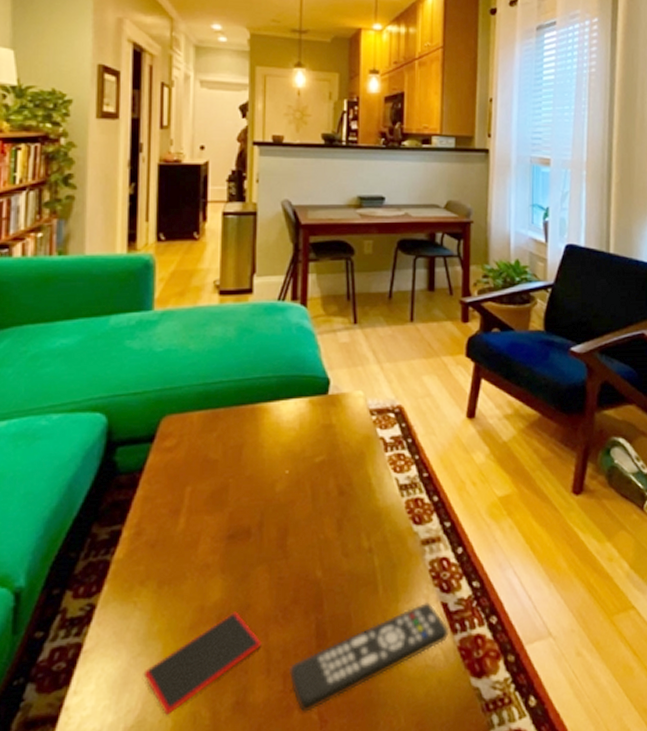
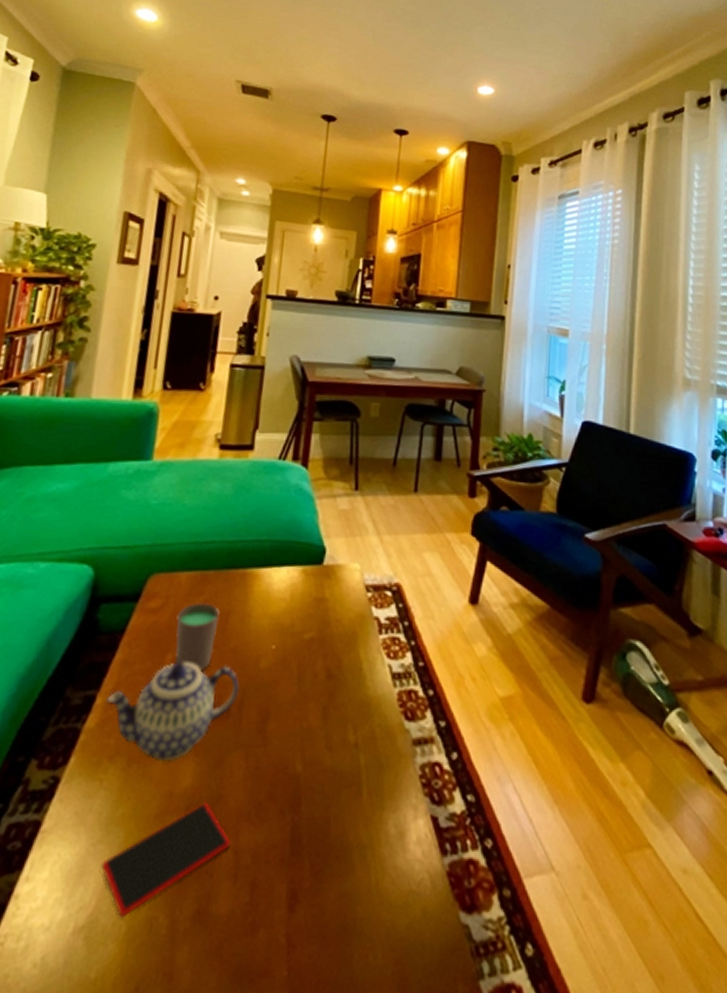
teapot: none [132,492,257,580] -> present [106,662,239,761]
cup: none [192,438,233,499] -> present [175,603,220,671]
remote control: present [288,601,449,712] -> none [257,812,438,932]

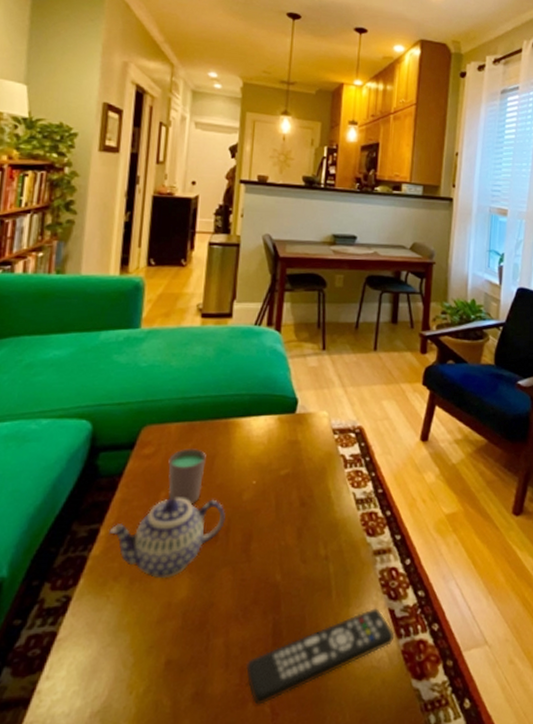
smartphone: present [101,802,231,917] -> none [111,609,222,702]
remote control: none [257,812,438,932] -> present [245,607,395,705]

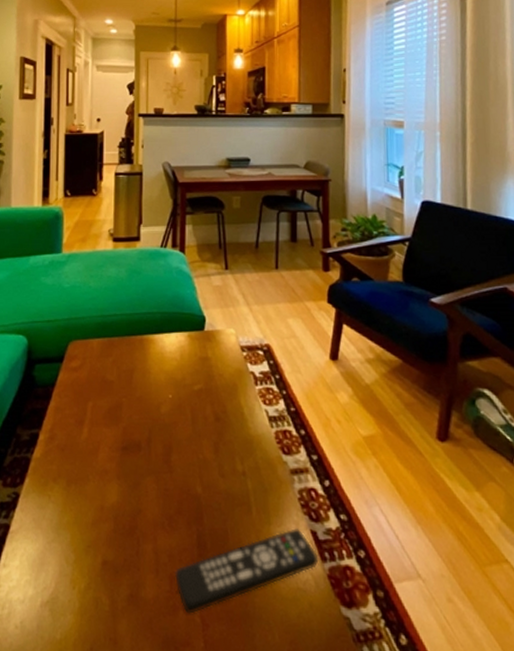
teapot: present [109,498,225,578] -> none [47,408,146,482]
cup: present [168,449,206,505] -> none [93,363,125,415]

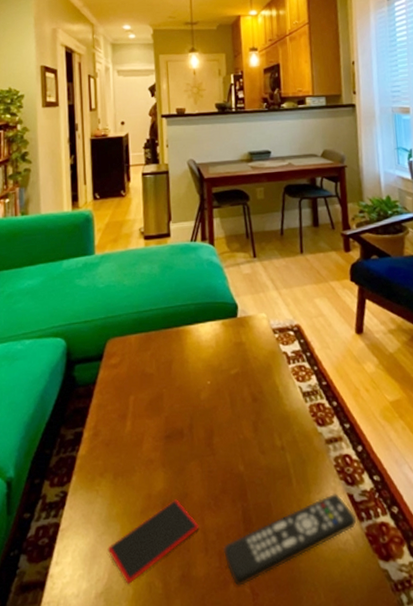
smartphone: none [56,514,151,597] -> present [107,499,199,584]

